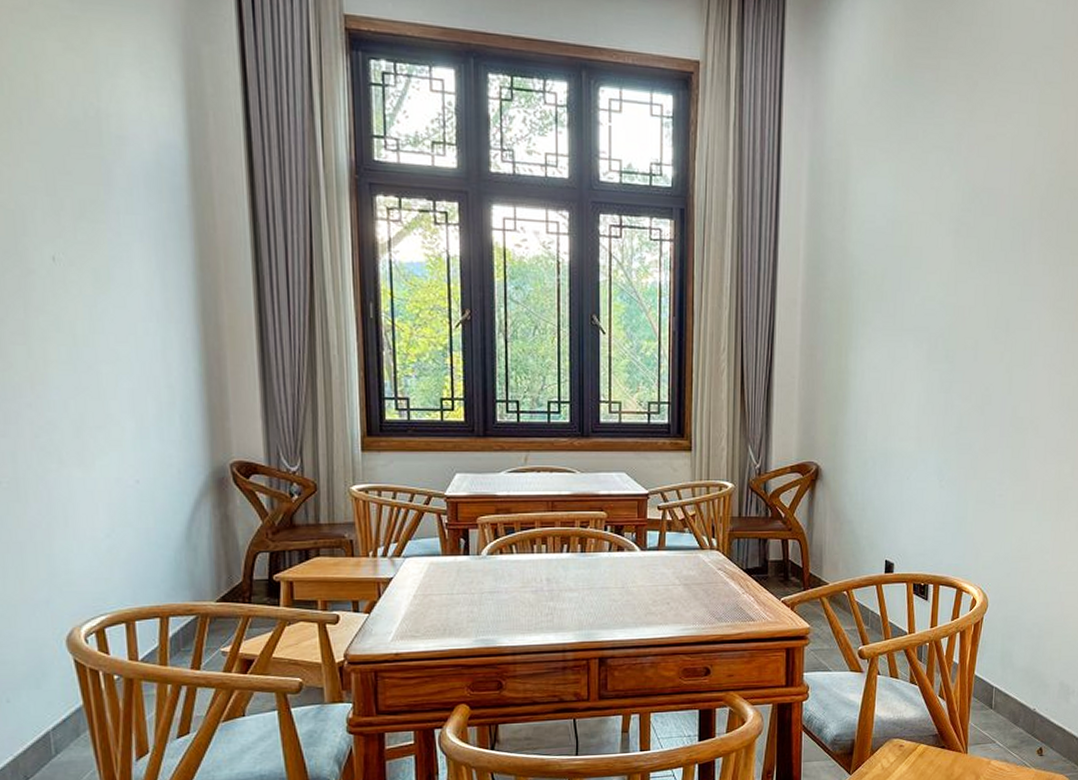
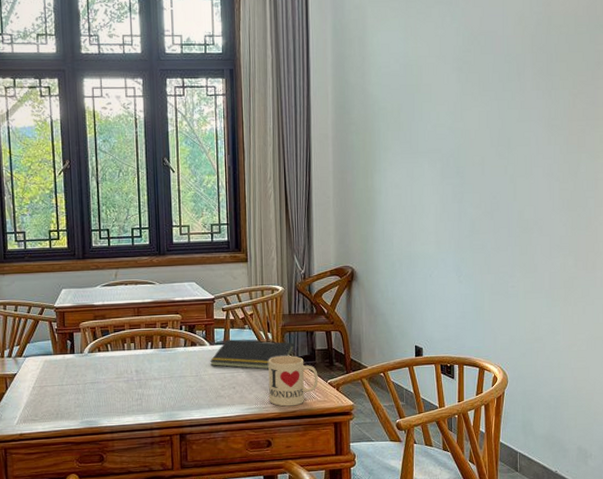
notepad: none [640,545,744,583] -> present [210,339,295,370]
mug: none [710,567,770,628] -> present [268,356,318,407]

